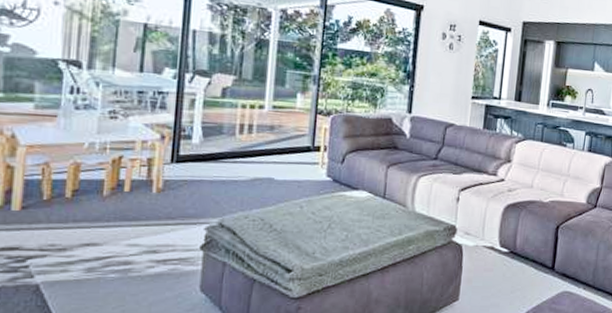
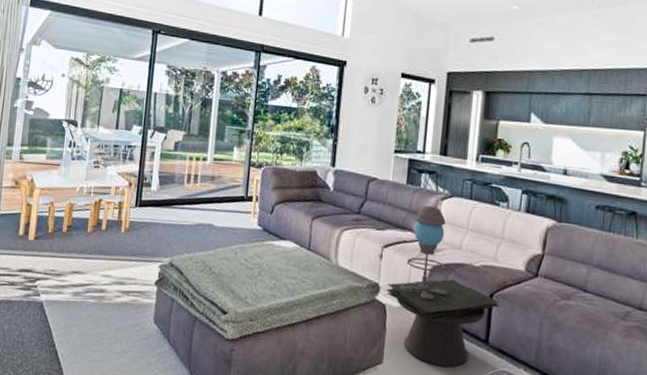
side table: none [462,215,565,295] -> present [386,279,500,367]
table lamp: none [477,149,520,236] -> present [401,205,448,300]

